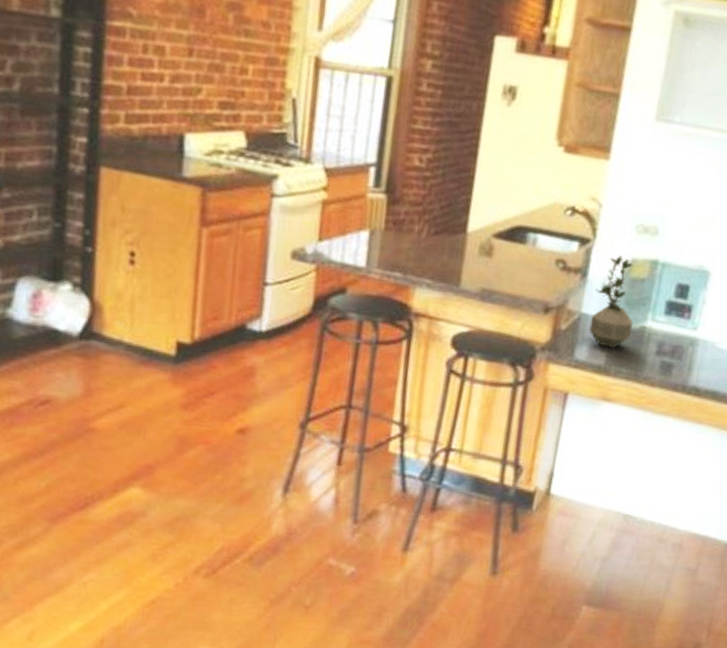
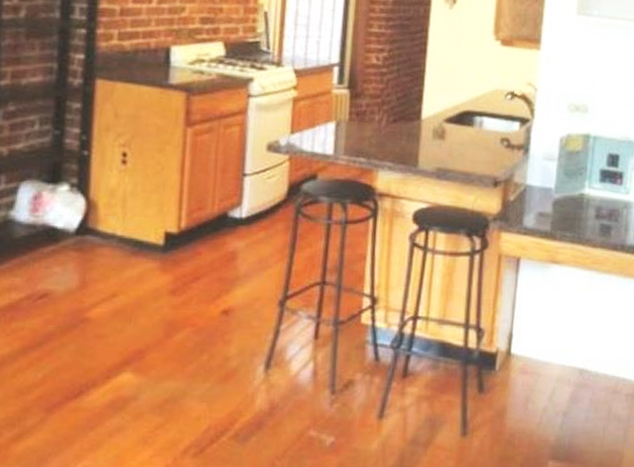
potted plant: present [589,255,633,348] -> none [534,132,573,215]

